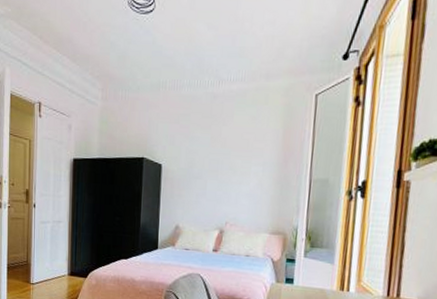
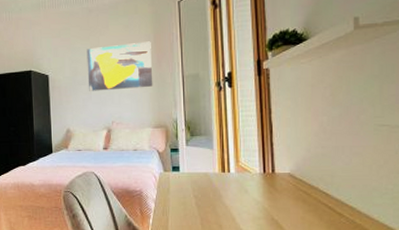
wall art: none [203,137,279,189] -> present [87,41,153,91]

